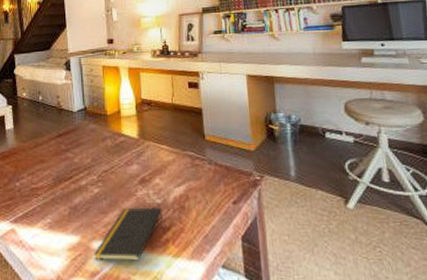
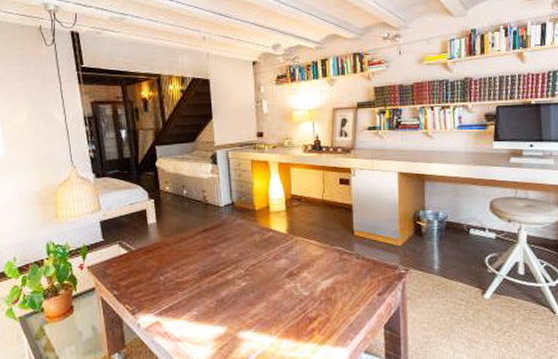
notepad: present [93,207,163,261] -> none [239,298,309,349]

